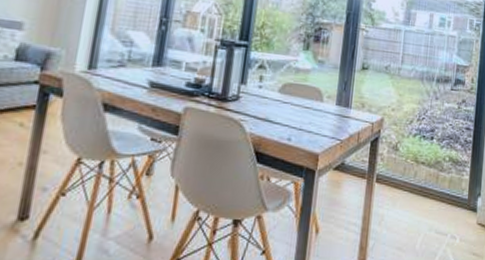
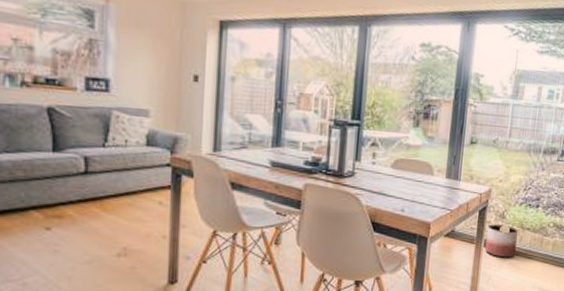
planter: none [377,157,412,196] -> present [484,224,518,258]

